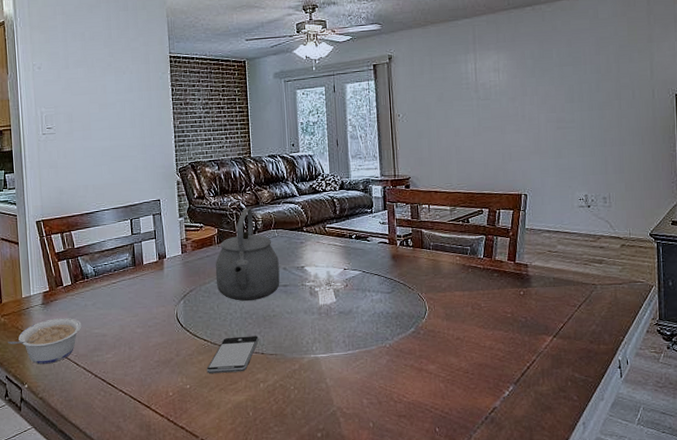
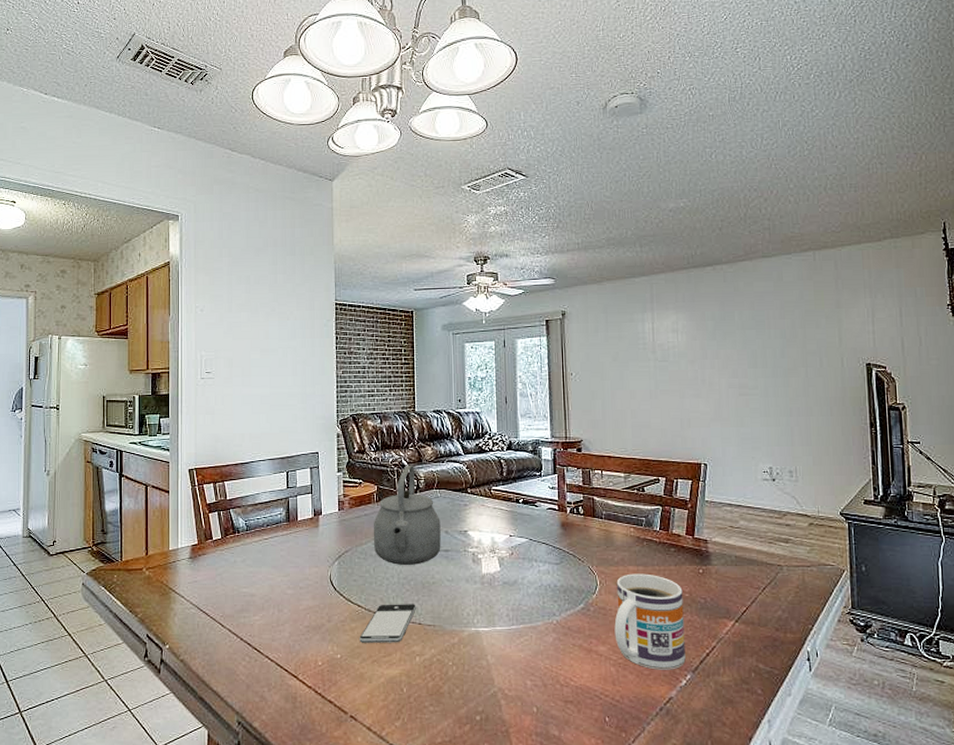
legume: present [8,317,82,365] -> none [151,573,229,624]
mug: none [442,297,508,384] -> present [614,573,686,670]

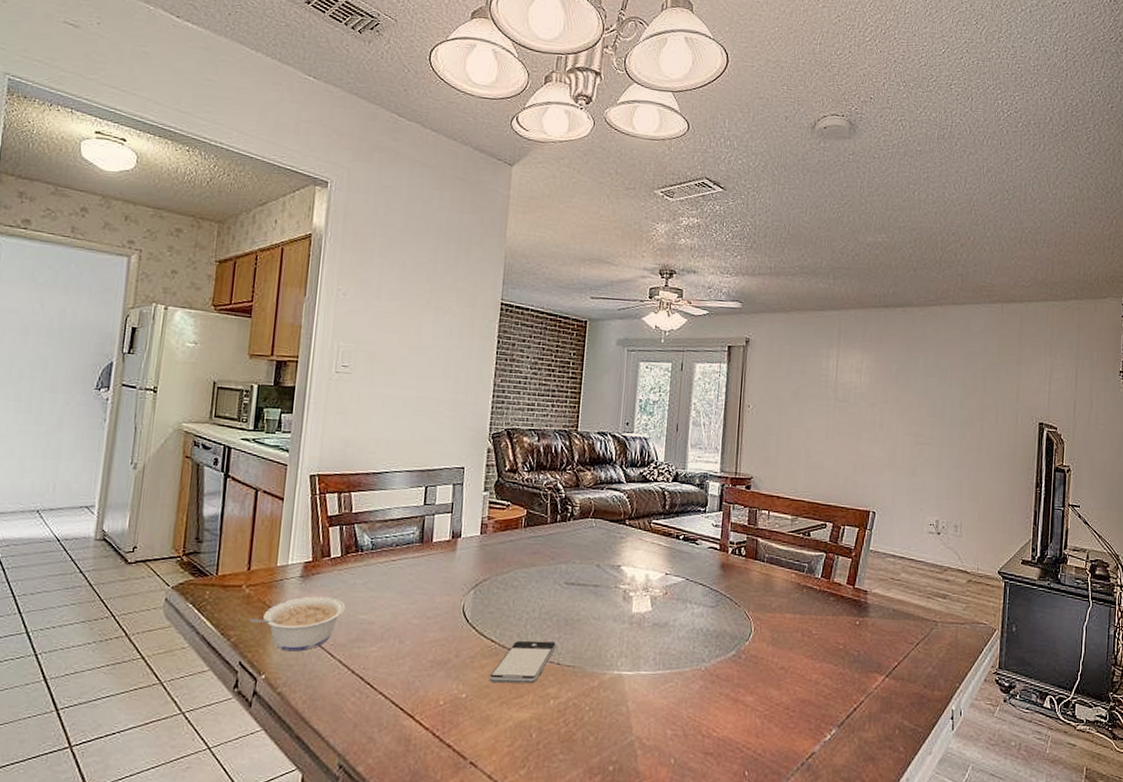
legume: none [151,573,229,624] -> present [249,595,346,652]
tea kettle: present [373,465,441,565] -> none [516,489,593,599]
mug: present [614,573,686,670] -> none [763,621,837,724]

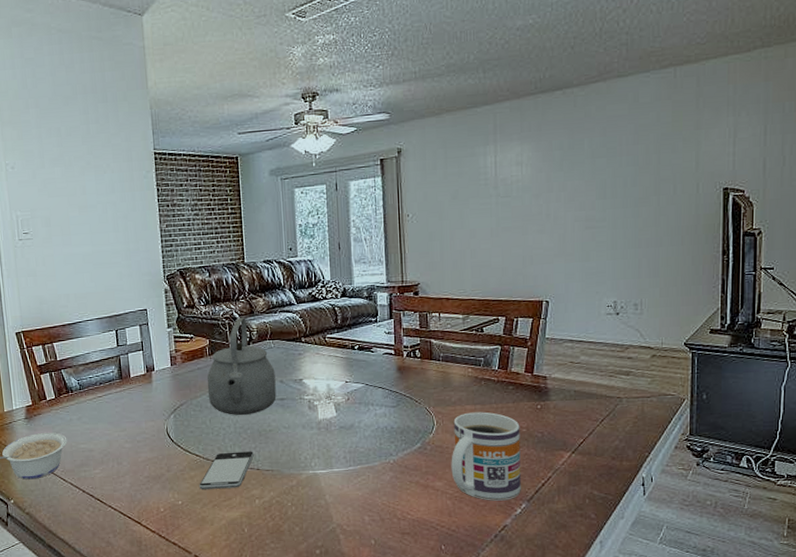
tea kettle: none [516,489,593,599] -> present [207,317,277,415]
mug: none [763,621,837,724] -> present [451,412,521,501]

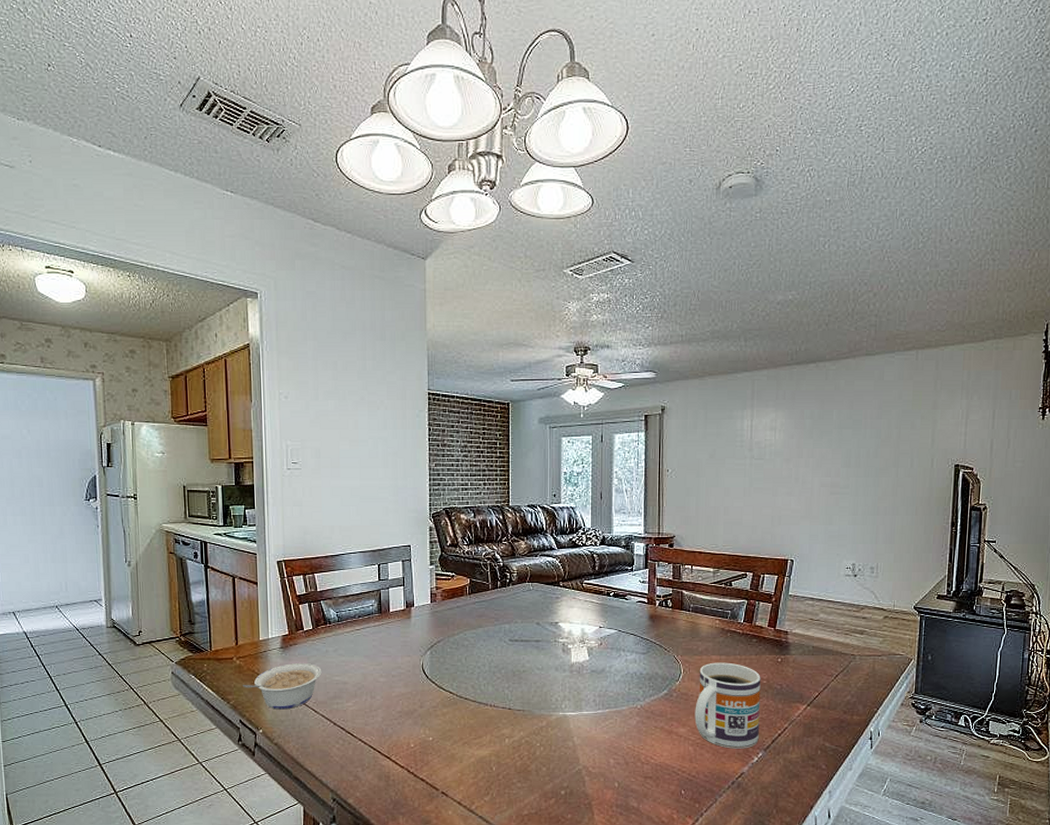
smartphone: present [199,451,254,489] -> none [451,691,506,726]
tea kettle: present [207,317,277,415] -> none [465,558,532,654]

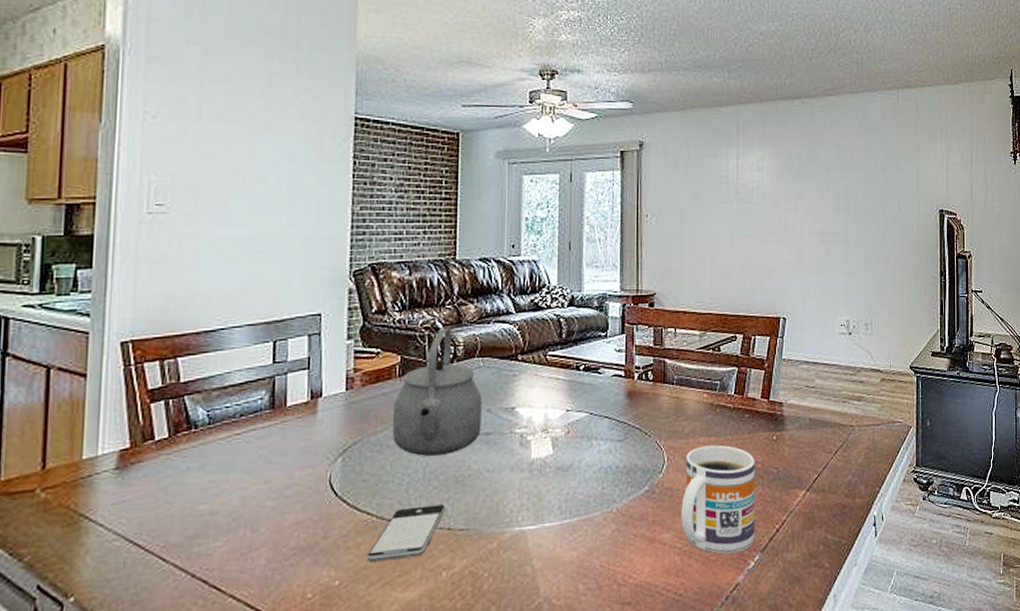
legume: present [243,662,322,710] -> none [48,488,178,564]
smartphone: none [451,691,506,726] -> present [367,504,445,562]
tea kettle: none [465,558,532,654] -> present [392,327,482,456]

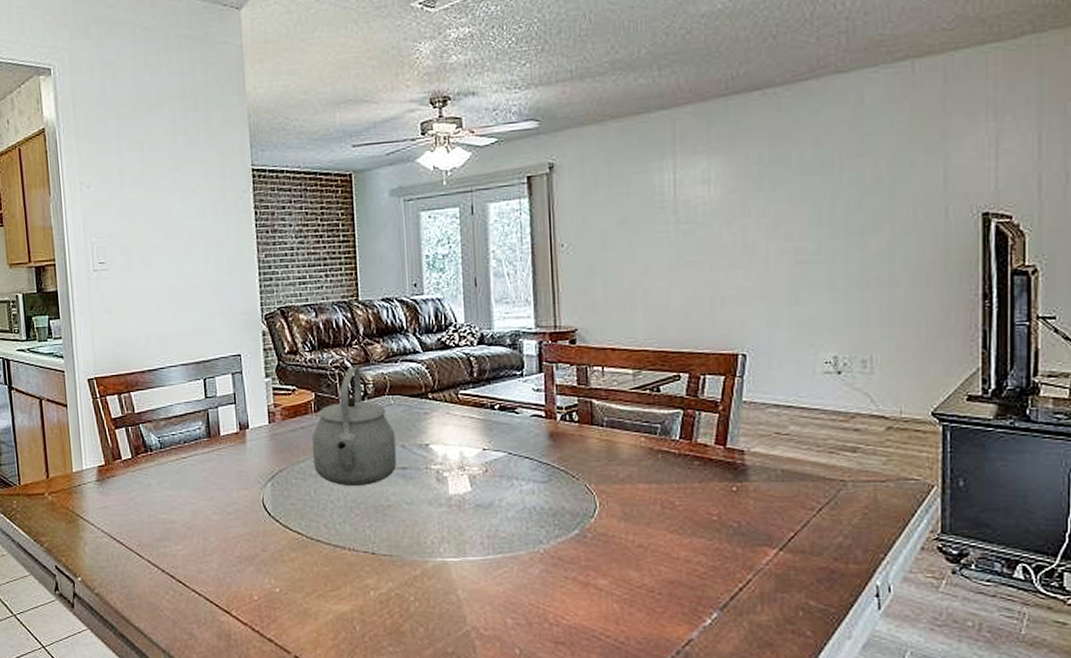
smartphone: present [367,504,445,562] -> none [301,531,368,575]
mug: present [681,445,755,554] -> none [618,492,711,607]

